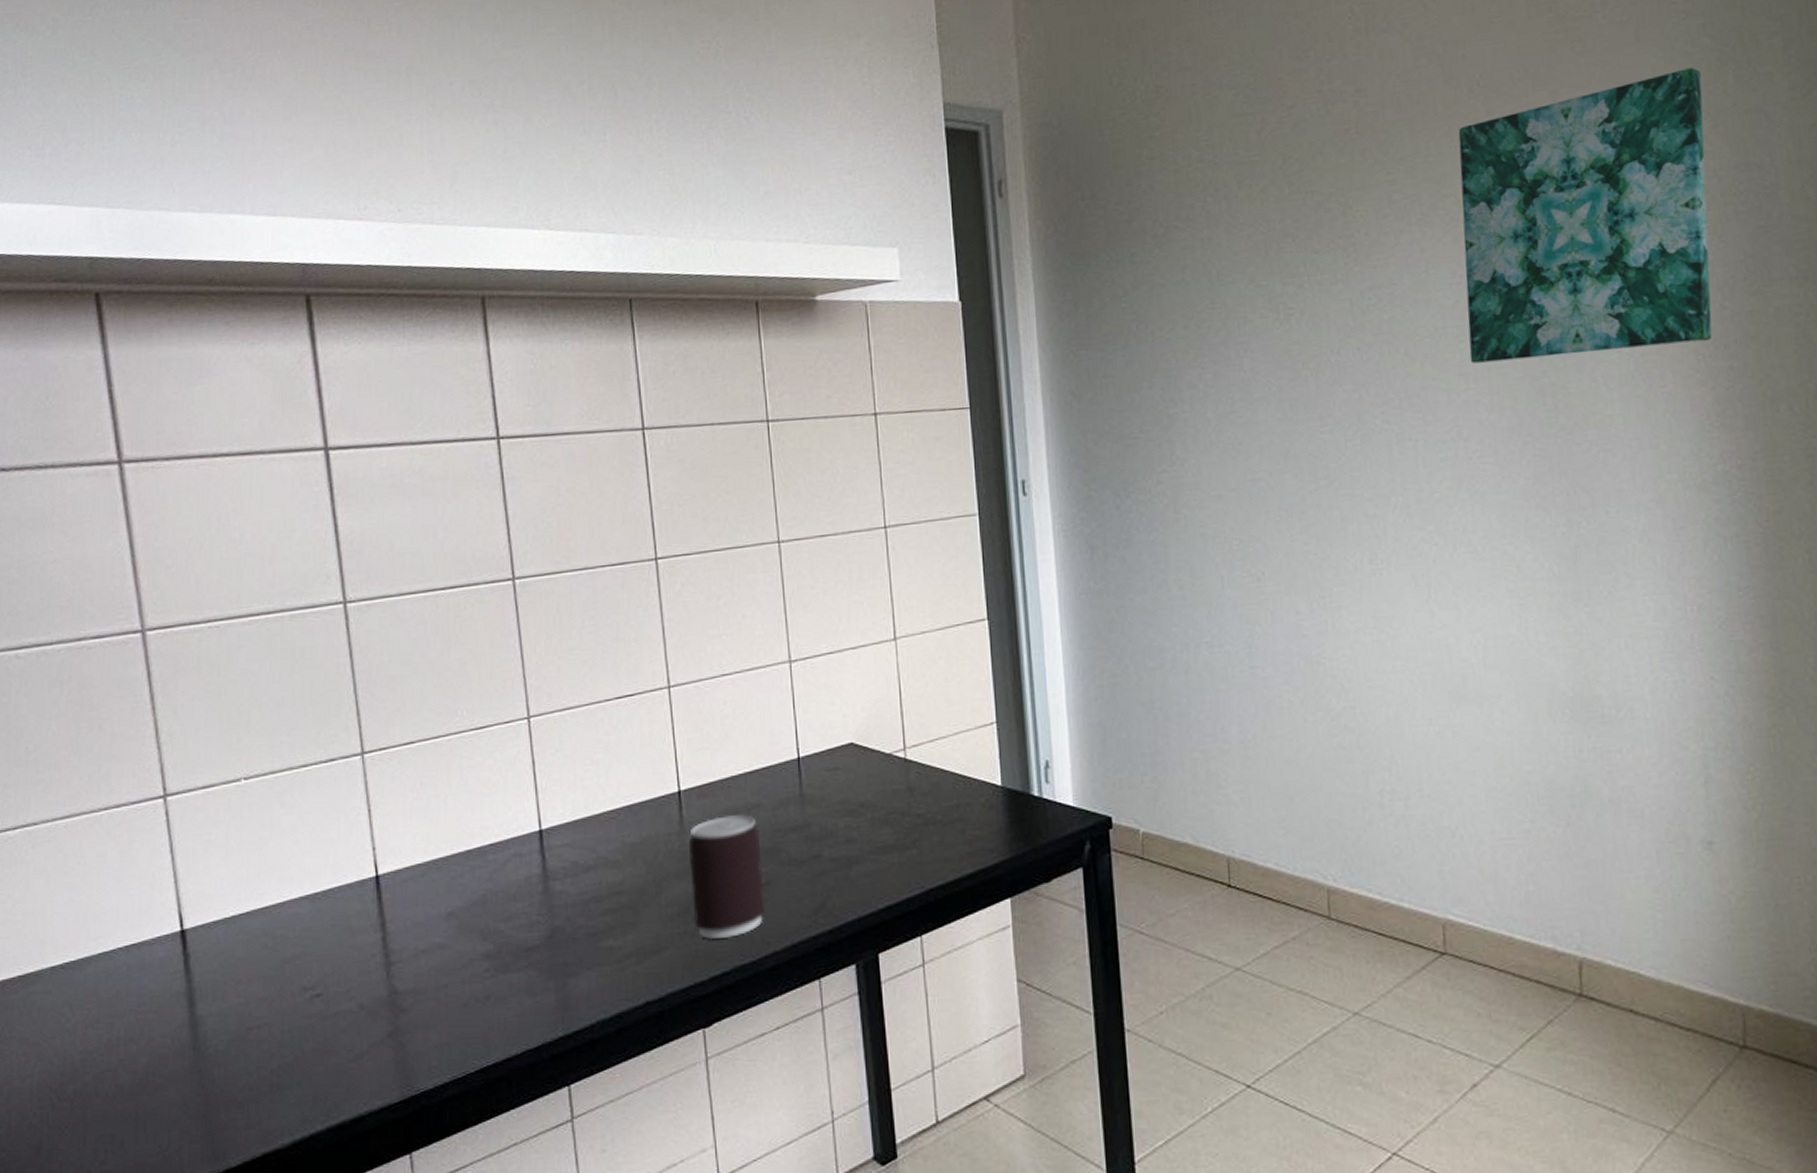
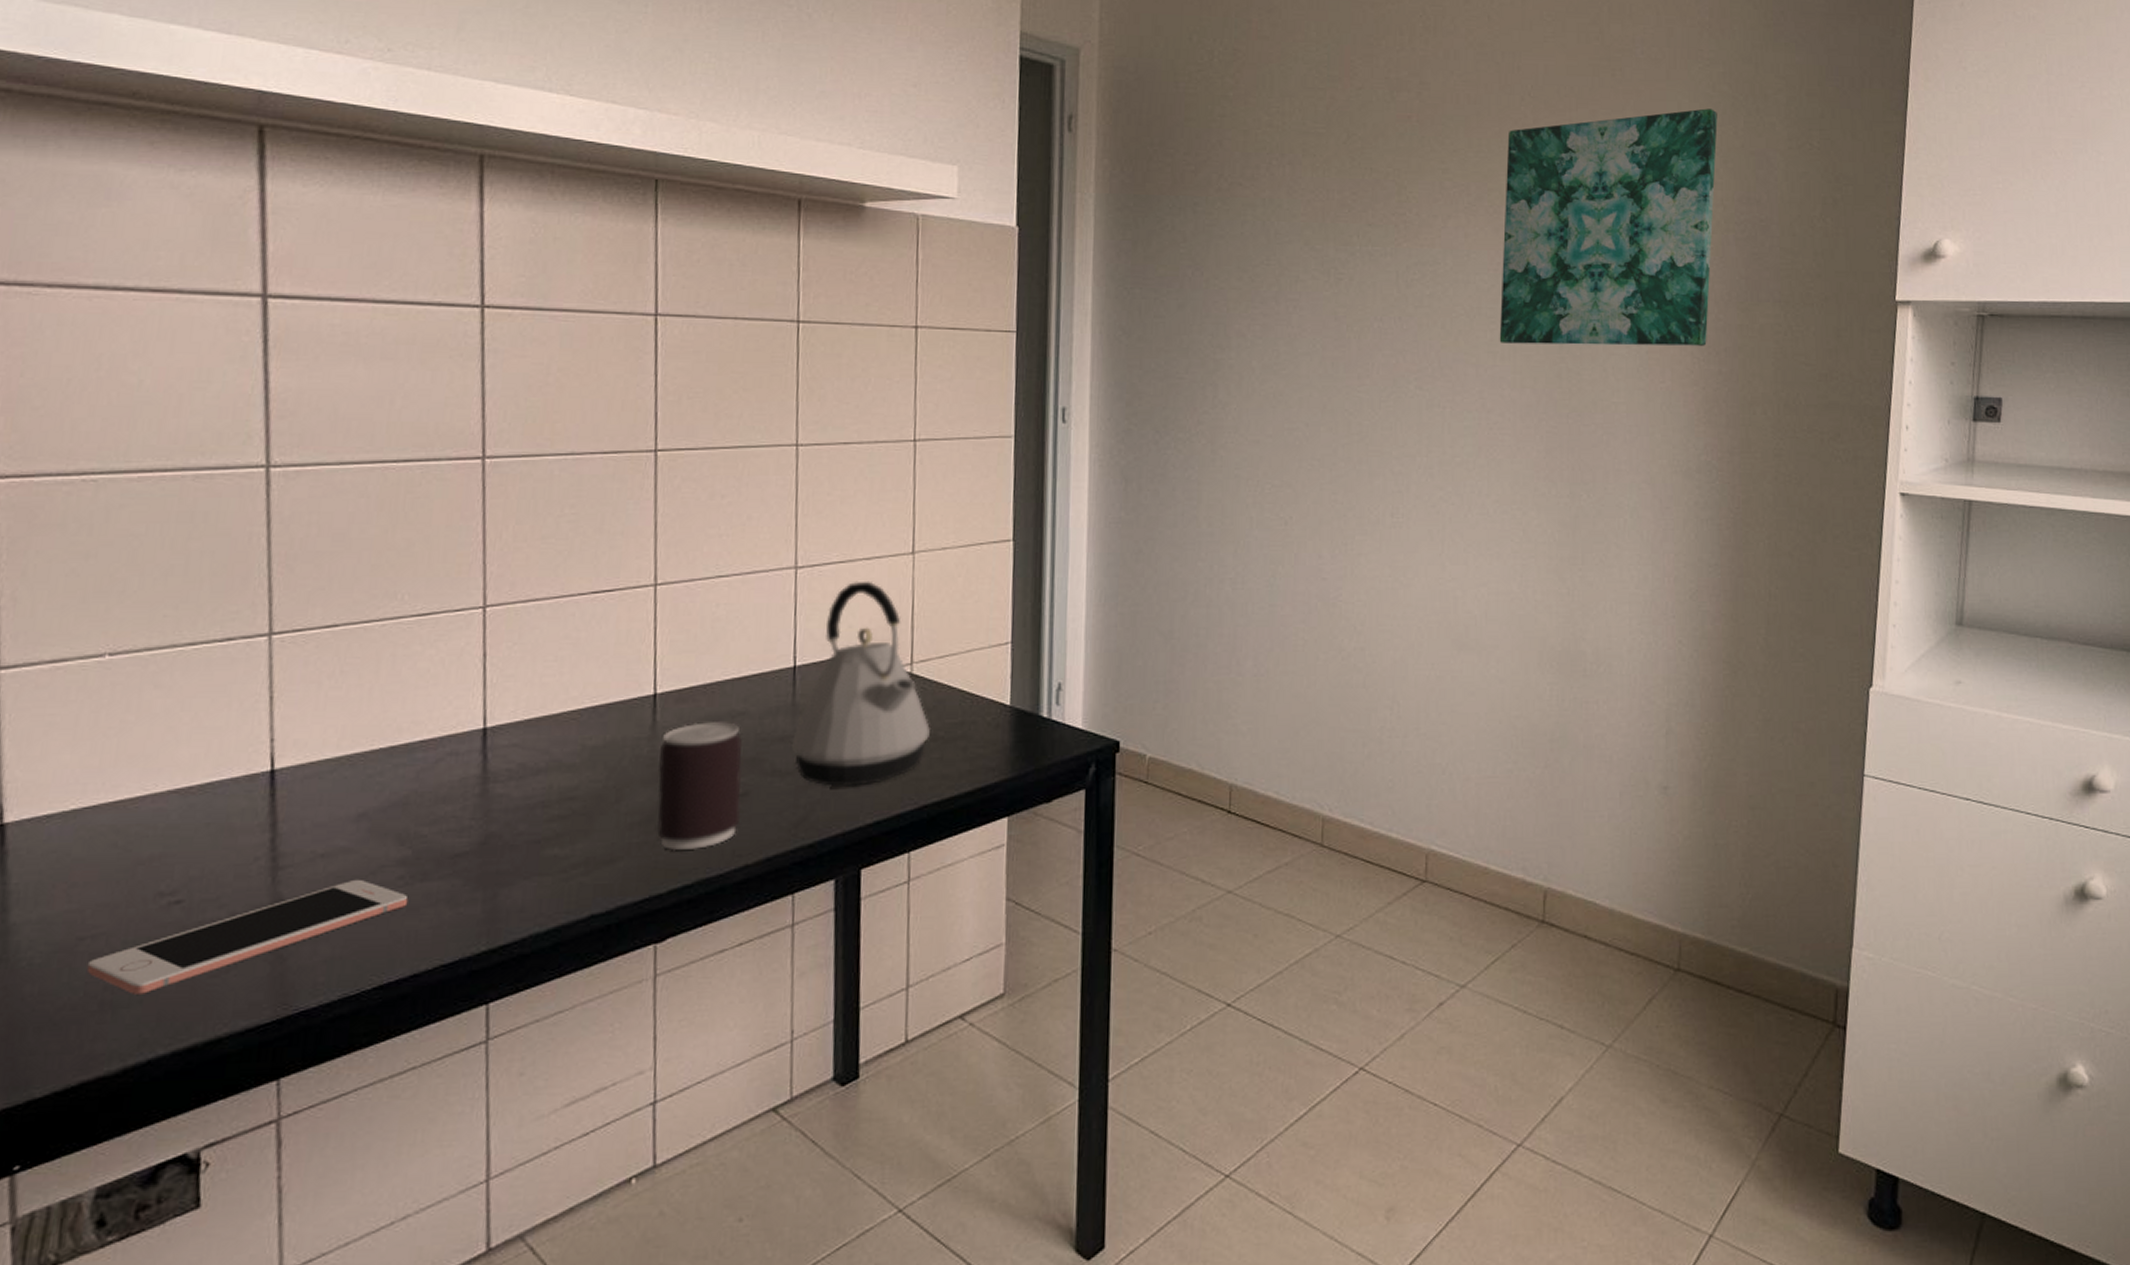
cell phone: none [257,972,496,1077] -> present [86,879,409,994]
kettle: none [802,669,928,874] -> present [790,581,930,787]

